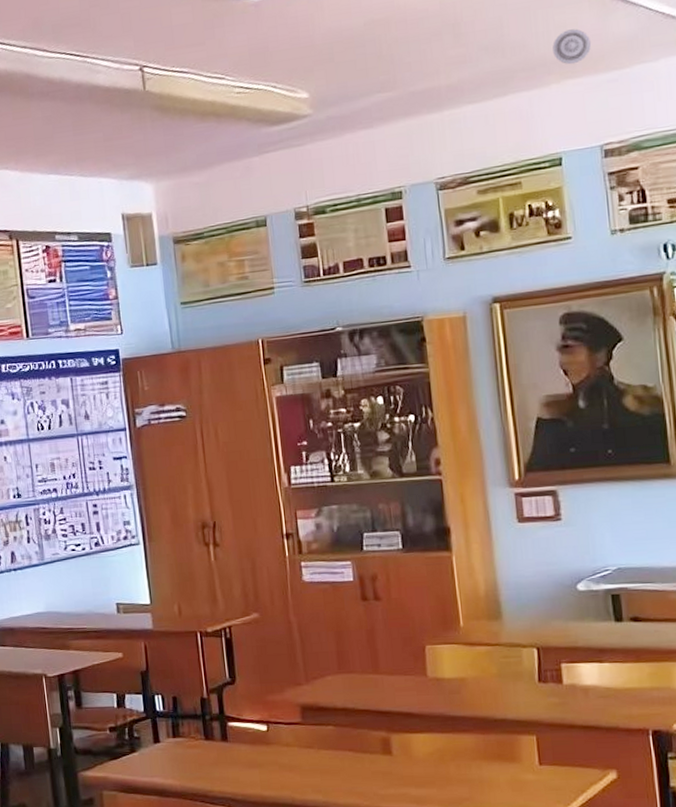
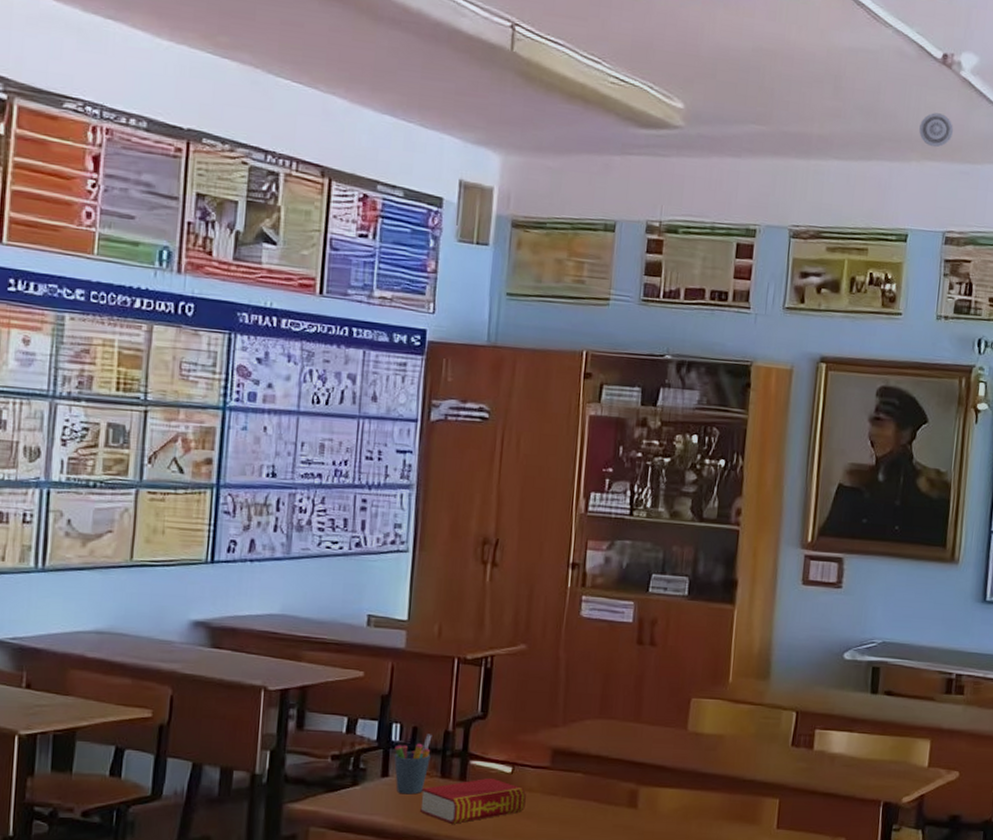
pen holder: none [160,702,193,757] -> present [394,734,432,795]
book: none [191,736,286,780] -> present [420,777,526,824]

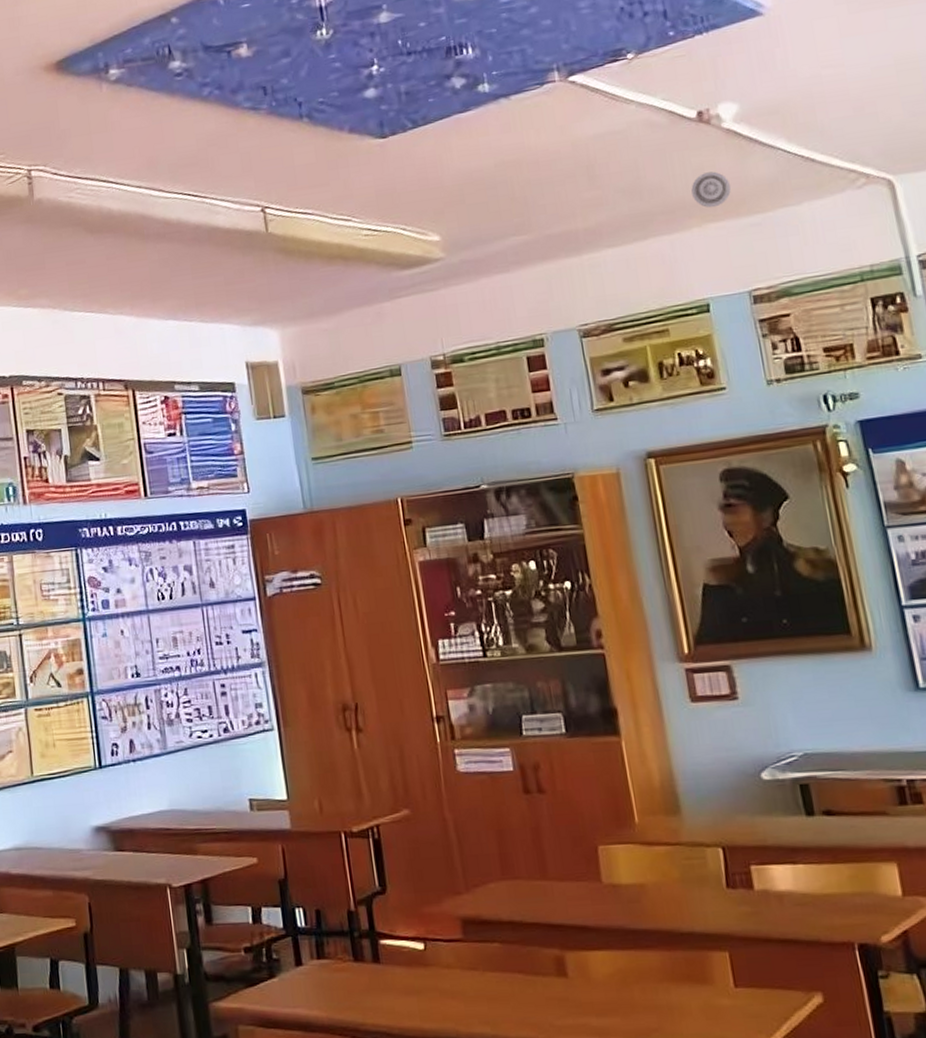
pen holder: present [394,734,432,795] -> none [302,916,340,983]
book: present [420,777,526,824] -> none [338,956,447,1011]

